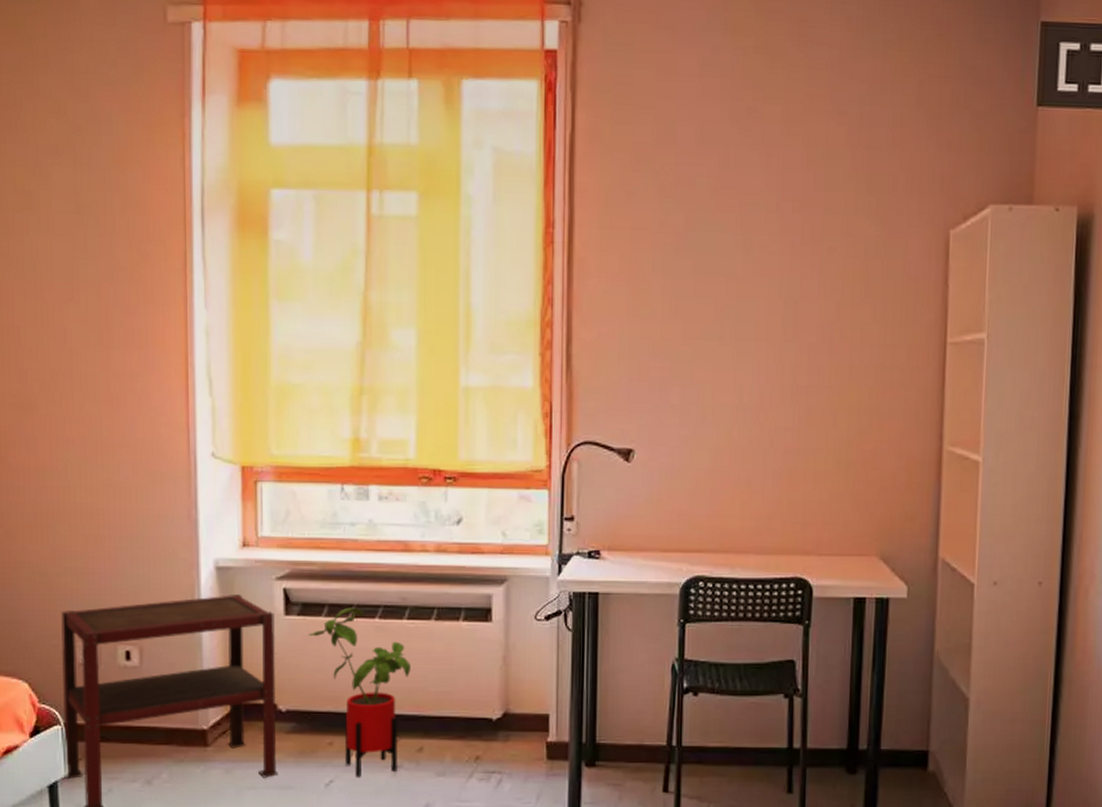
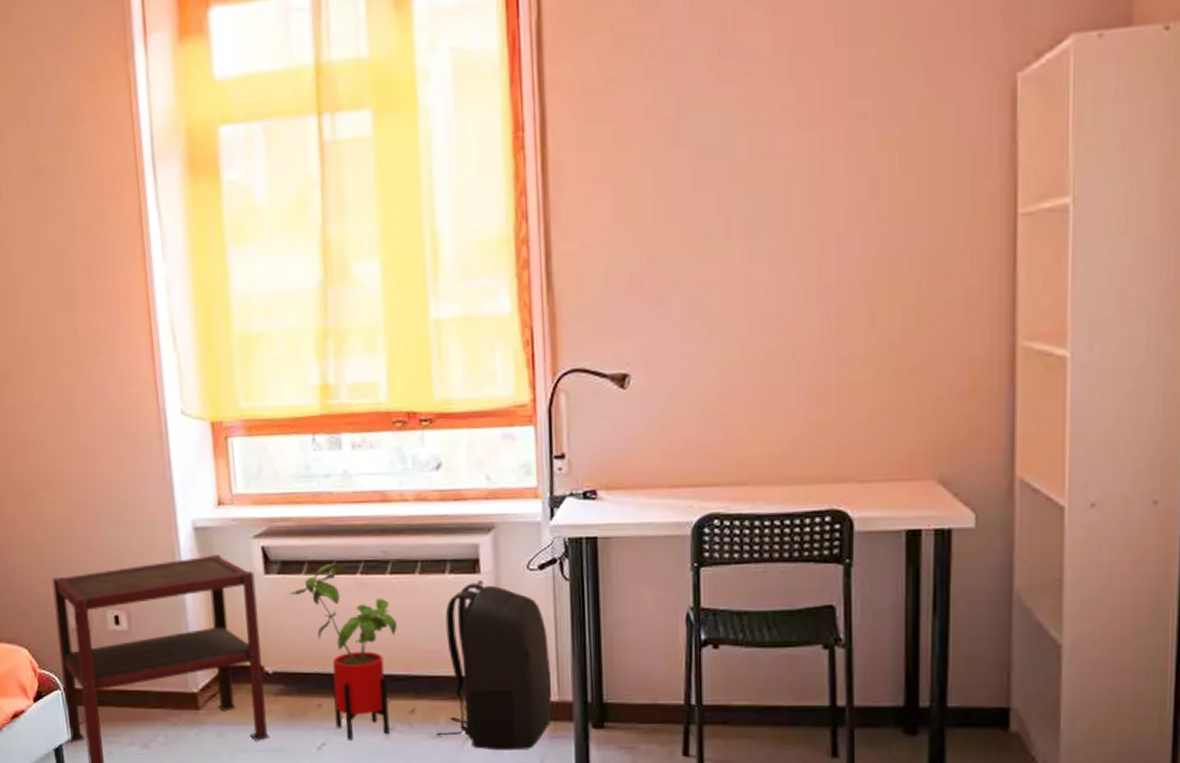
backpack: none [442,627,551,787] -> present [437,580,552,750]

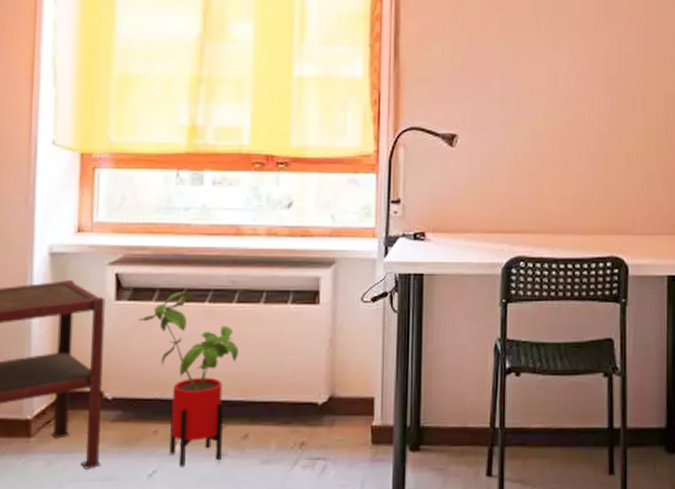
backpack: present [437,580,552,750] -> none [267,310,376,474]

